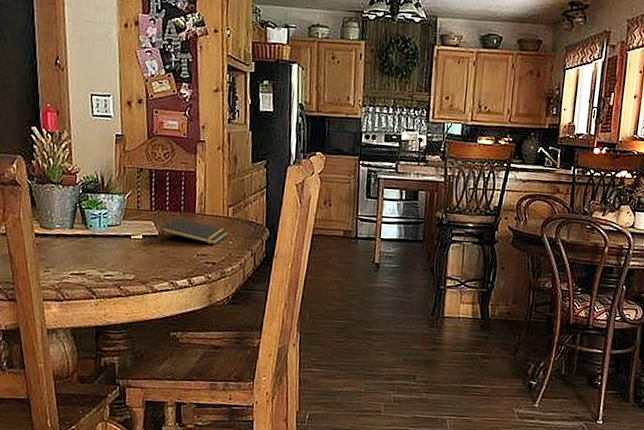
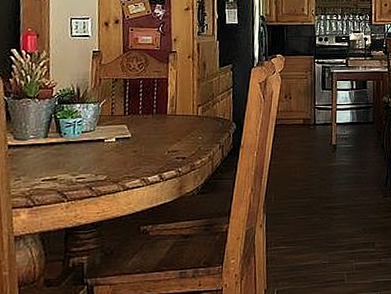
notepad: present [160,217,229,245] -> none [133,119,198,144]

